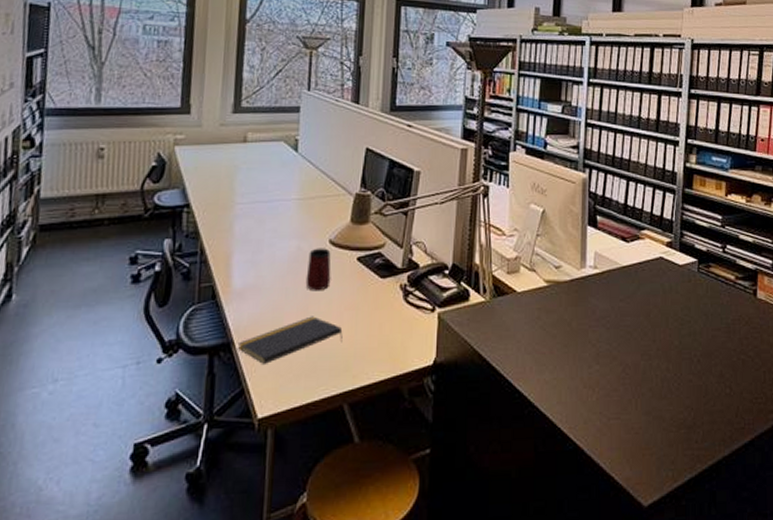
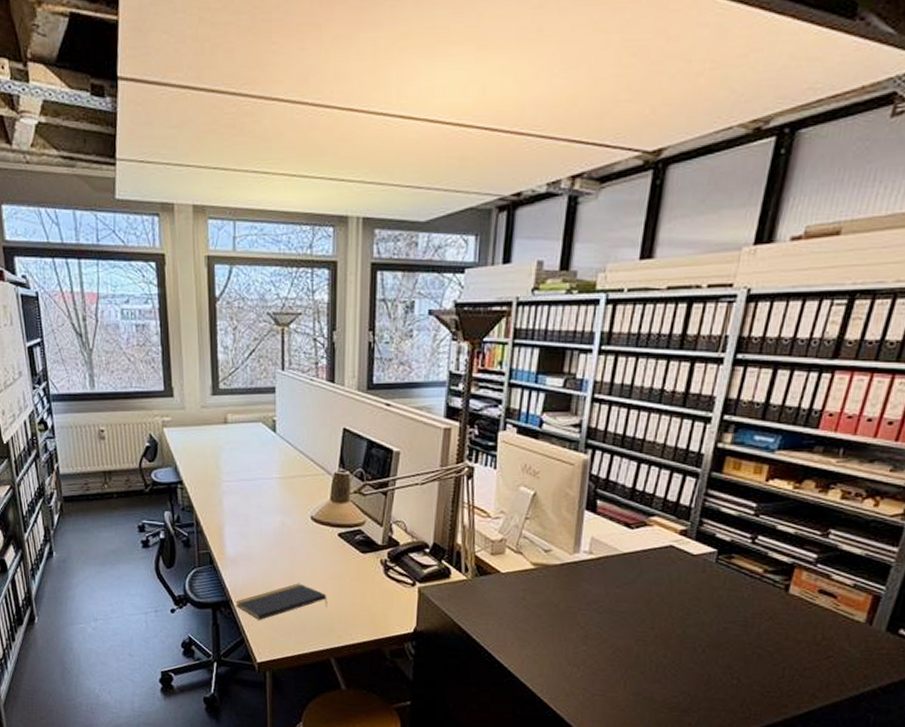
mug: present [305,248,331,291] -> none [291,523,314,562]

